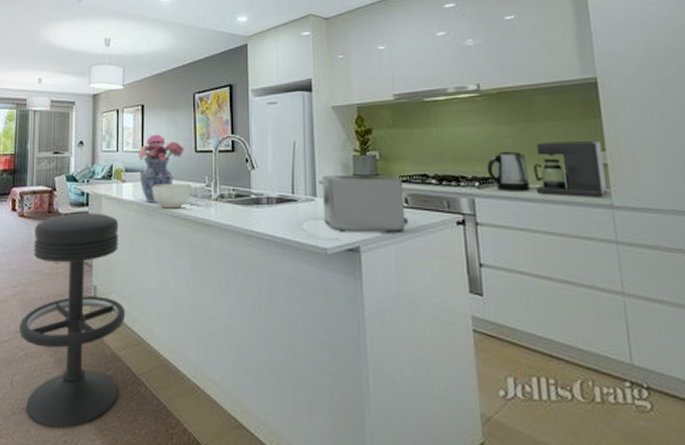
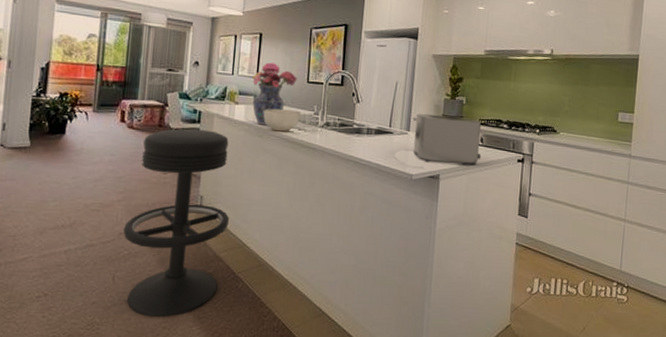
kettle: present [487,151,531,193] -> none [547,106,578,141]
coffee maker: present [533,140,608,198] -> none [579,102,632,149]

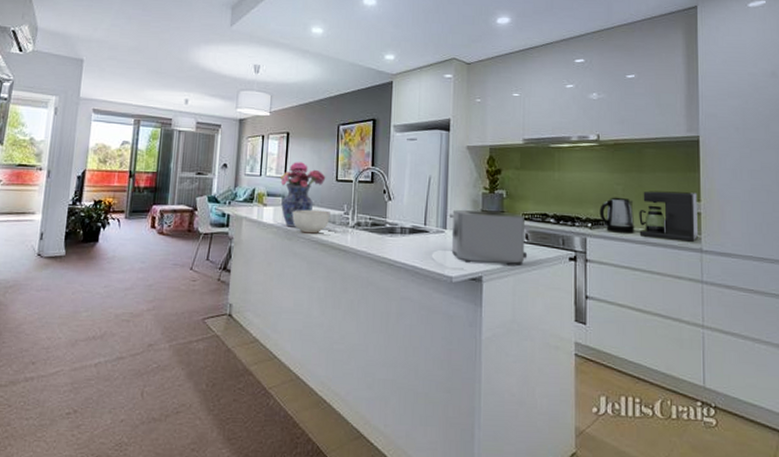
bar stool: present [122,128,230,317] -> none [152,233,260,437]
kettle: none [547,106,578,141] -> present [600,197,635,235]
coffee maker: none [579,102,632,149] -> present [639,190,699,243]

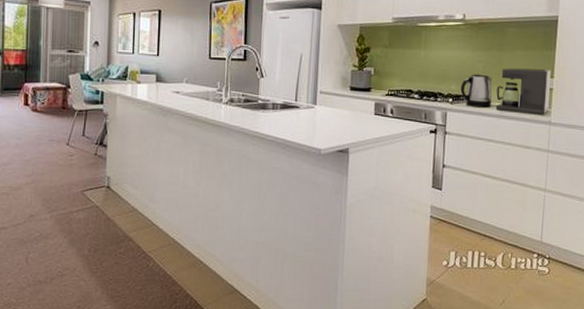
flower arrangement: present [280,162,326,227] -> none [153,39,199,104]
bowl: present [292,209,330,234] -> none [166,86,204,110]
toaster: present [451,209,528,266] -> none [320,86,392,138]

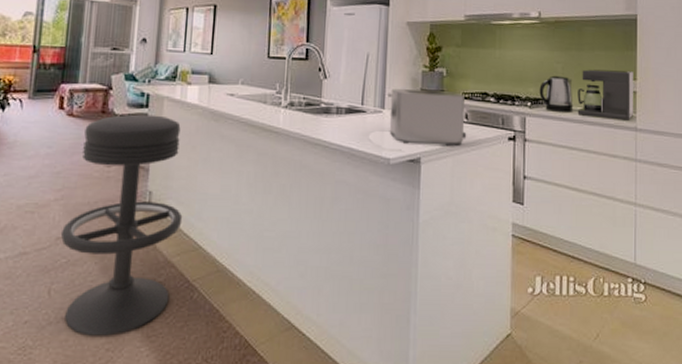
bar stool: none [33,110,138,296] -> present [60,114,183,336]
toaster: none [320,86,392,138] -> present [389,88,467,146]

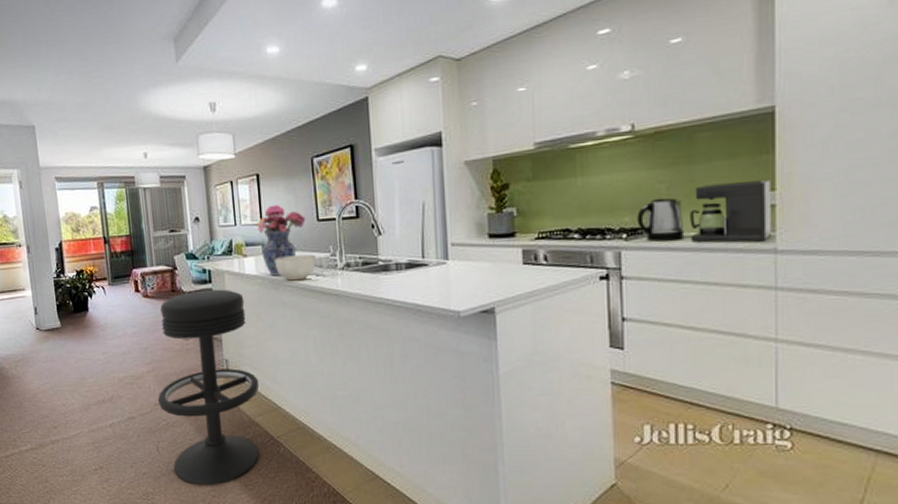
flower arrangement: none [206,37,257,108] -> present [257,205,306,276]
bowl: none [219,88,261,115] -> present [275,254,316,281]
toaster: present [389,88,467,146] -> none [453,232,548,294]

